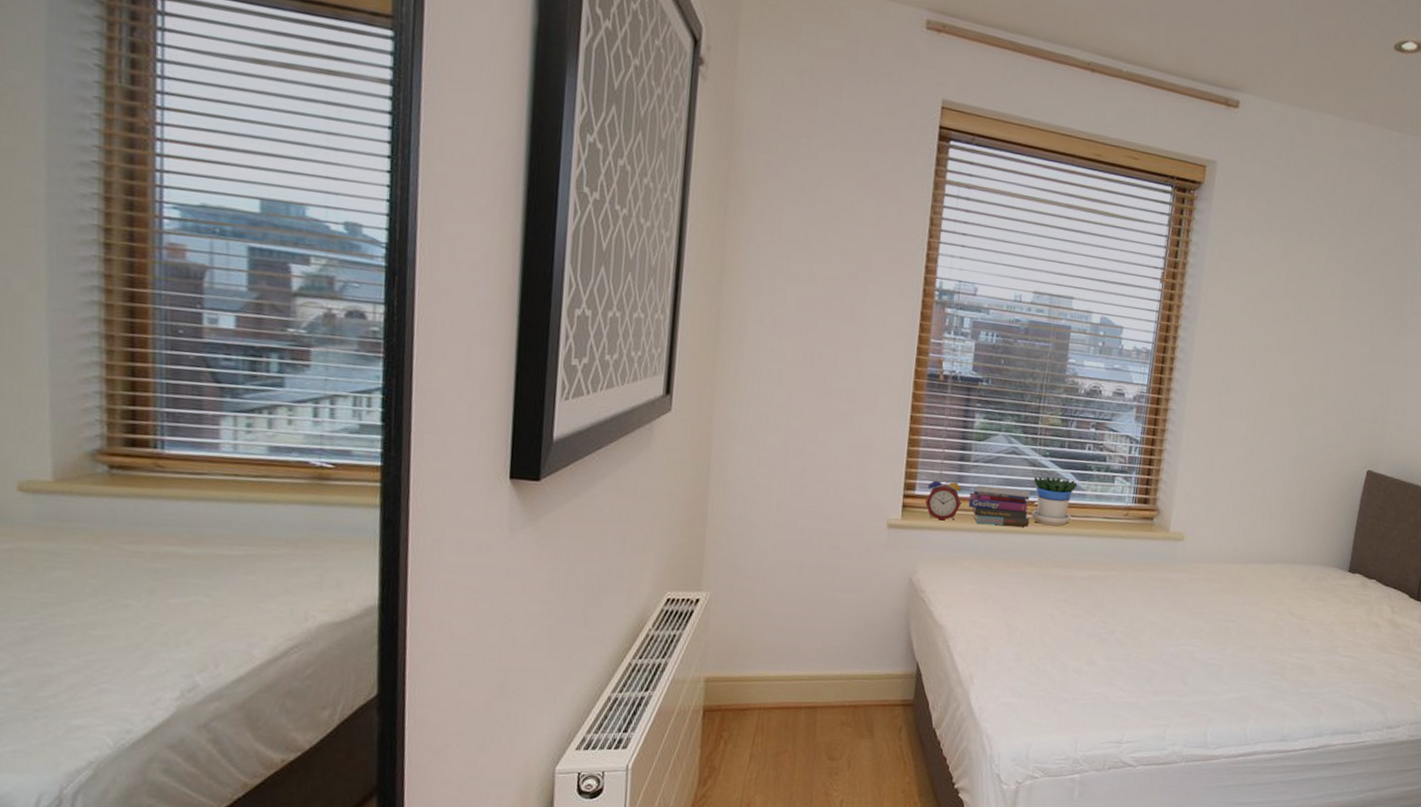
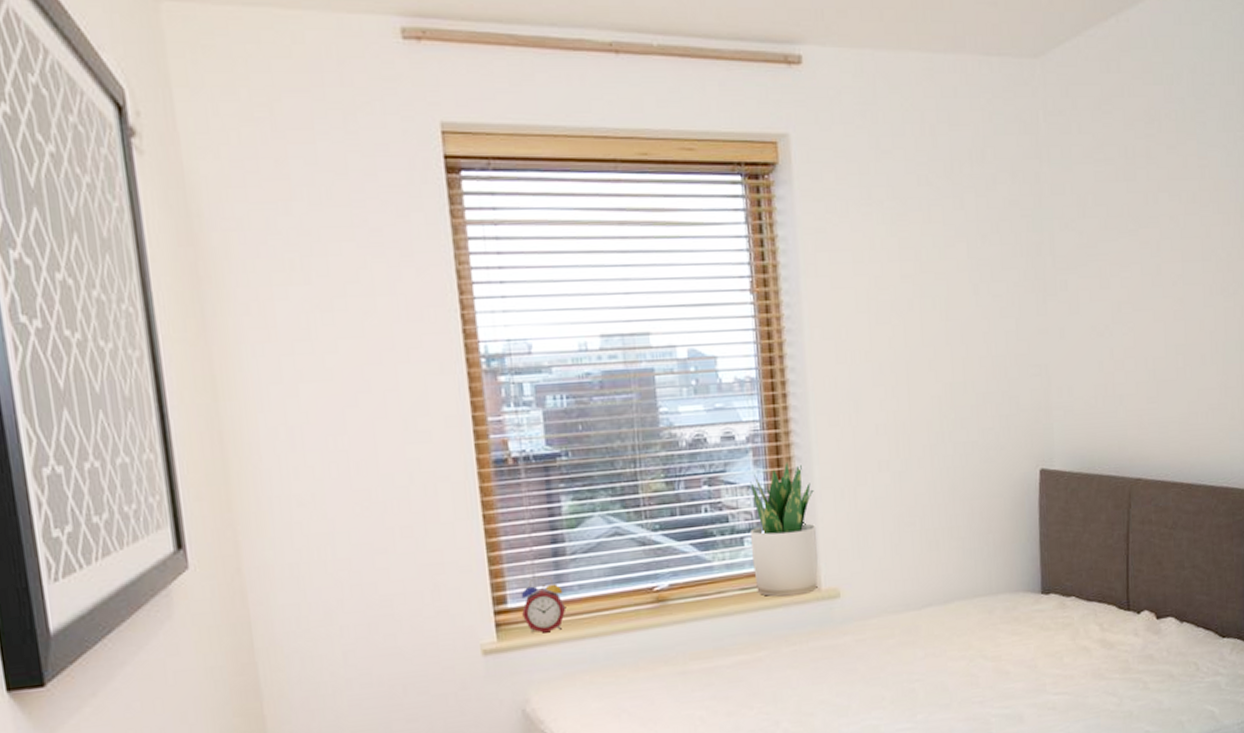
books: present [968,485,1030,527] -> none [573,575,653,628]
flowerpot: present [1031,476,1078,527] -> none [647,552,701,614]
planter: none [1117,422,1178,533] -> present [750,461,818,598]

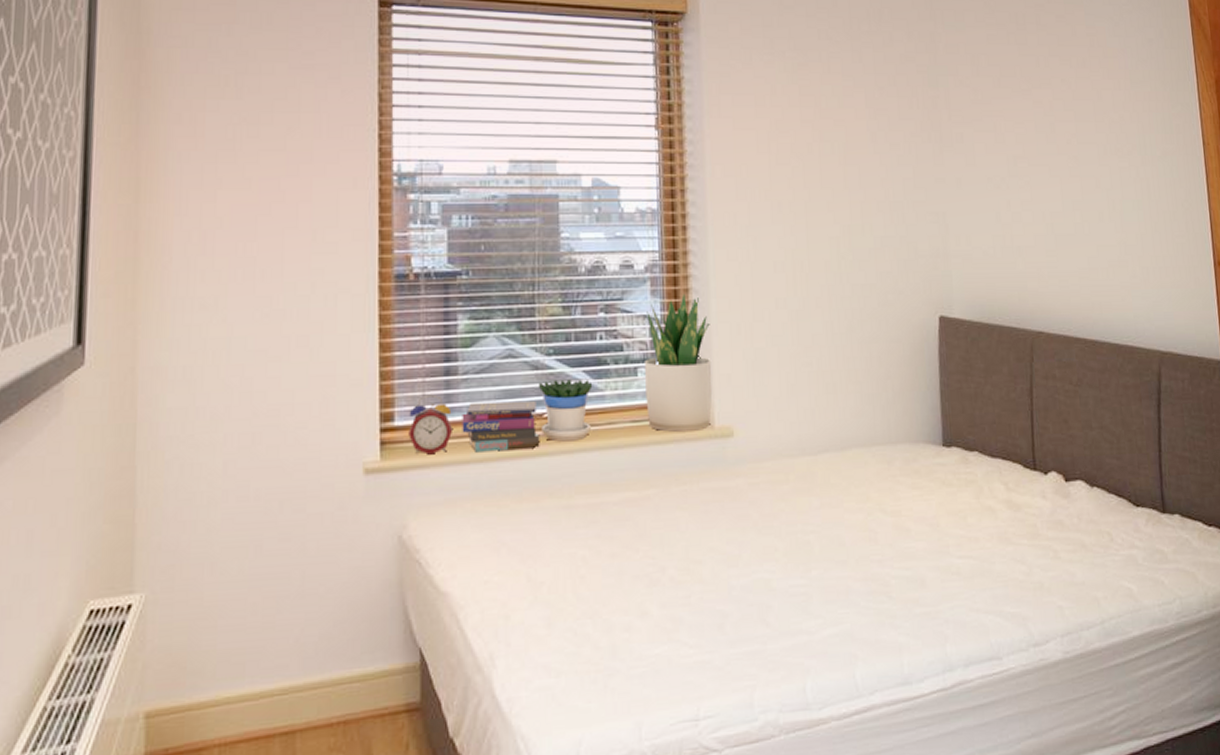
books: none [573,575,653,628] -> present [462,400,540,453]
flowerpot: none [647,552,701,614] -> present [539,379,593,442]

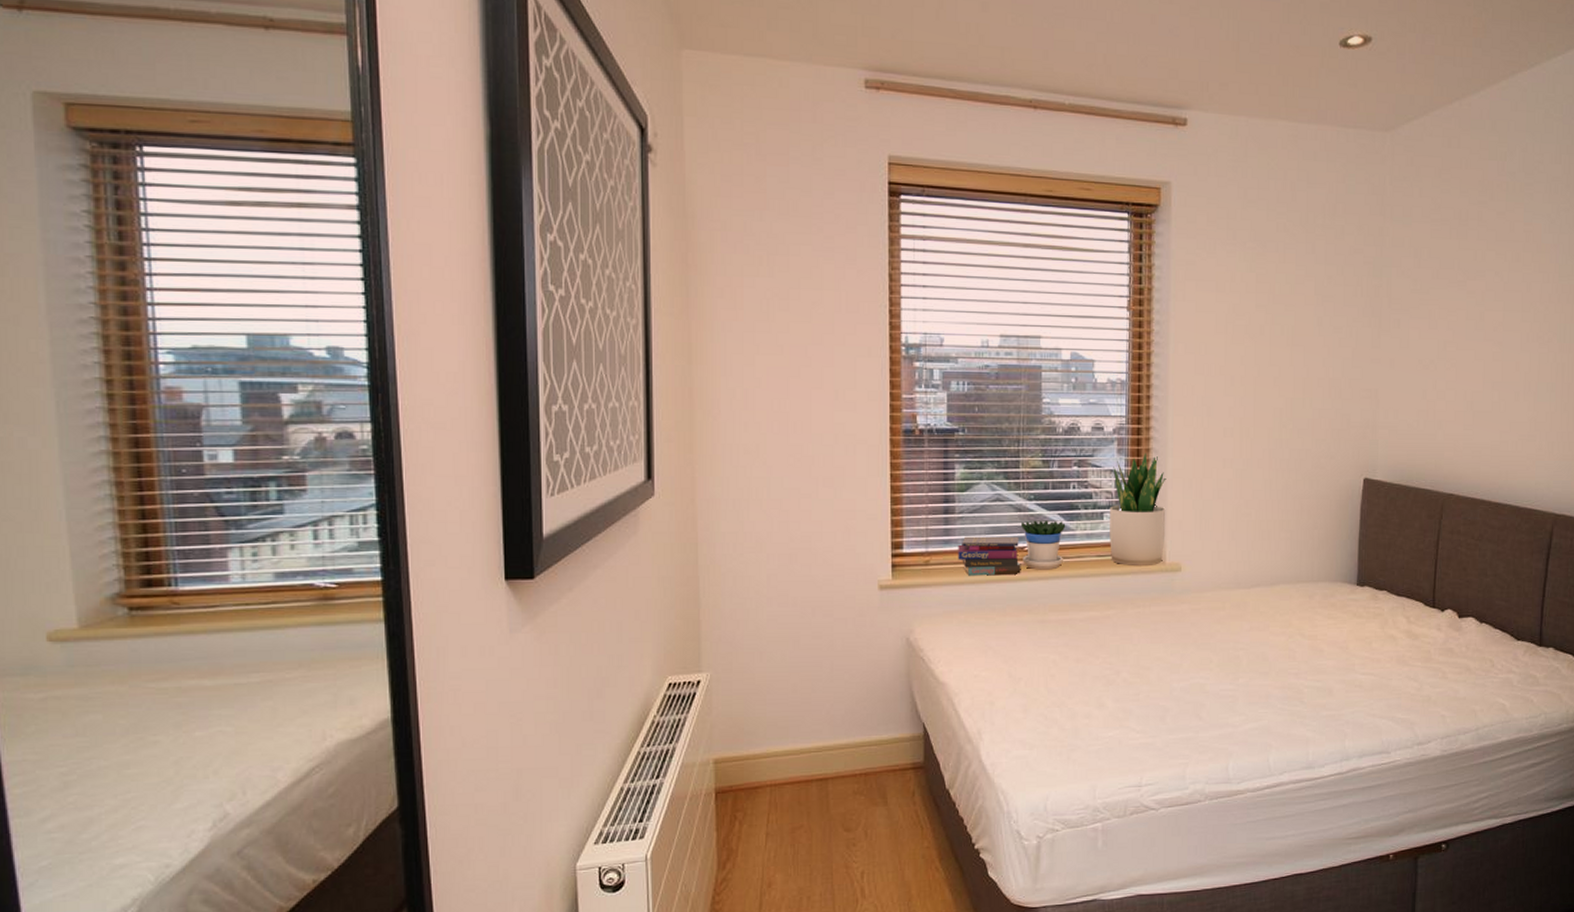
alarm clock: present [409,394,452,455] -> none [915,528,950,576]

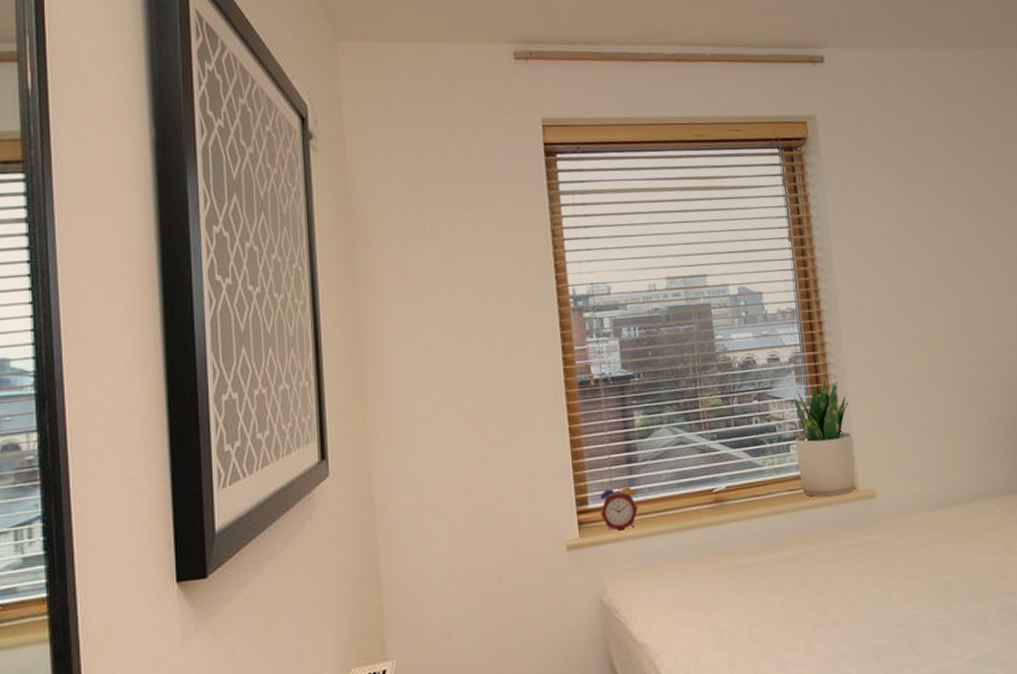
alarm clock: none [915,528,950,576] -> present [600,479,637,531]
books: present [958,536,1021,576] -> none [644,478,712,526]
flowerpot: present [1022,520,1066,570] -> none [707,458,754,513]

